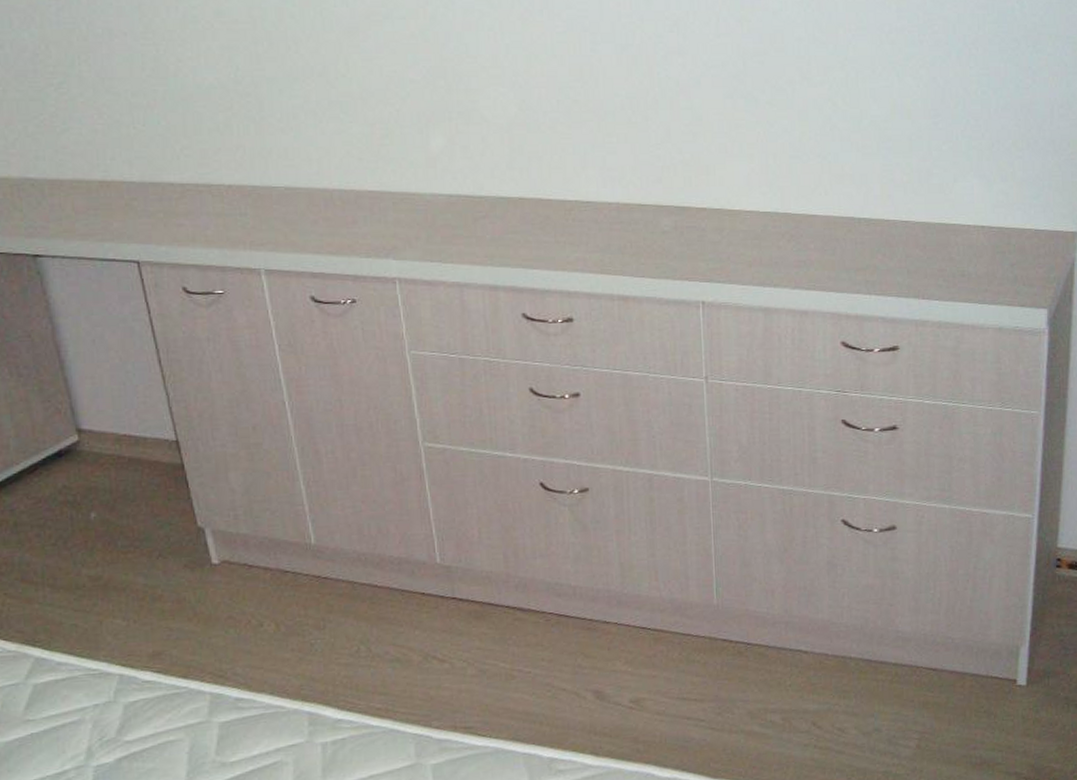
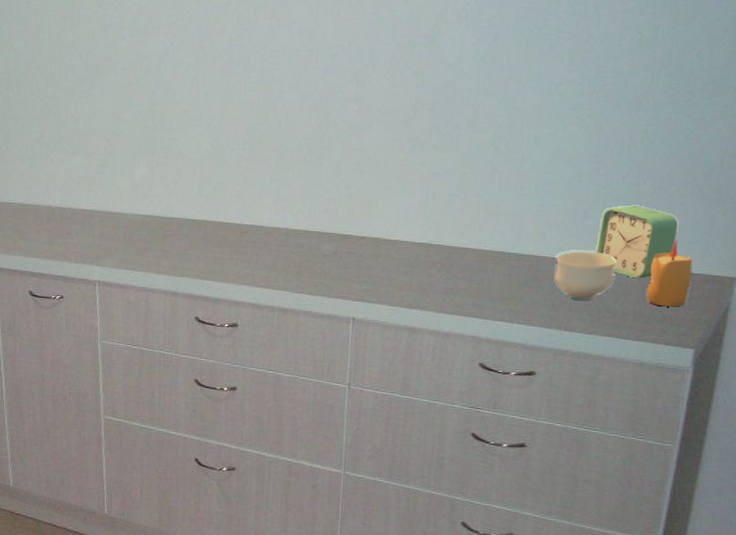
bowl: none [906,212,965,265] -> present [555,251,617,300]
alarm clock: none [944,161,1019,239] -> present [597,206,679,279]
candle: none [997,195,1037,267] -> present [647,239,693,307]

